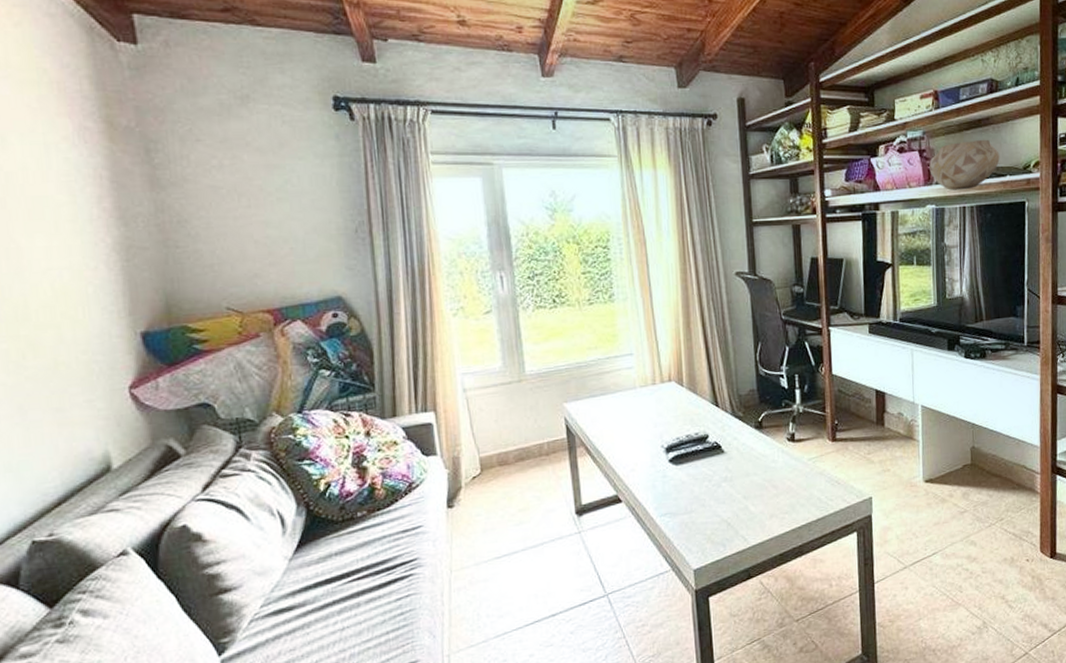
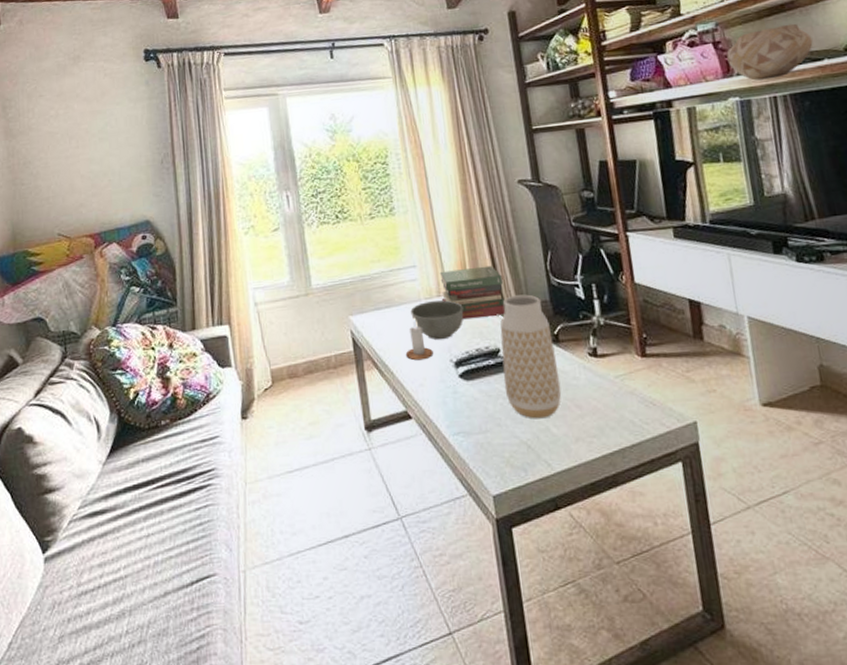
candle: none [618,404,646,447] -> present [405,317,434,361]
bowl: none [625,388,677,427] -> present [410,300,464,340]
books: none [655,355,716,407] -> present [439,265,506,320]
vase: none [710,383,761,499] -> present [500,294,562,419]

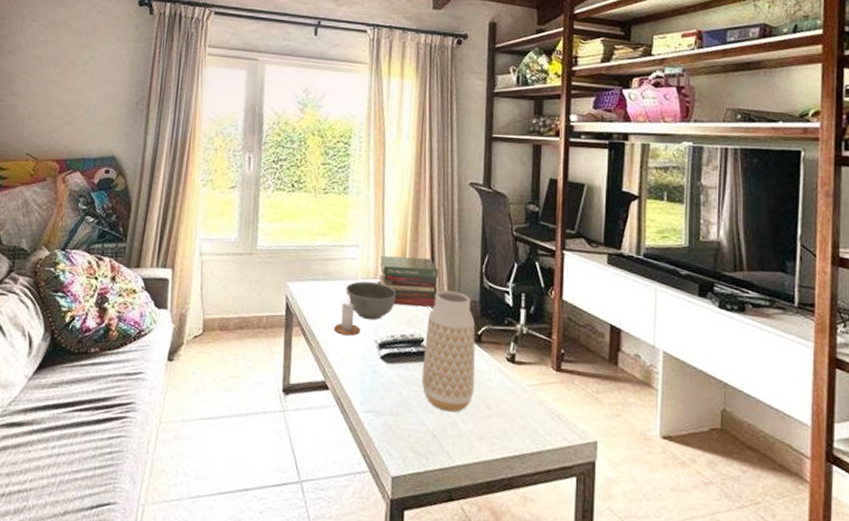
ceramic pot: present [727,23,813,81] -> none [688,82,771,131]

